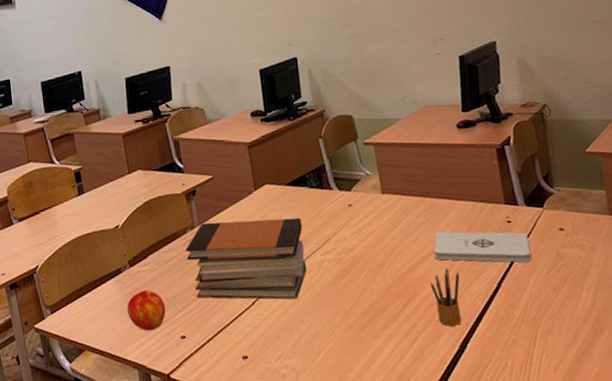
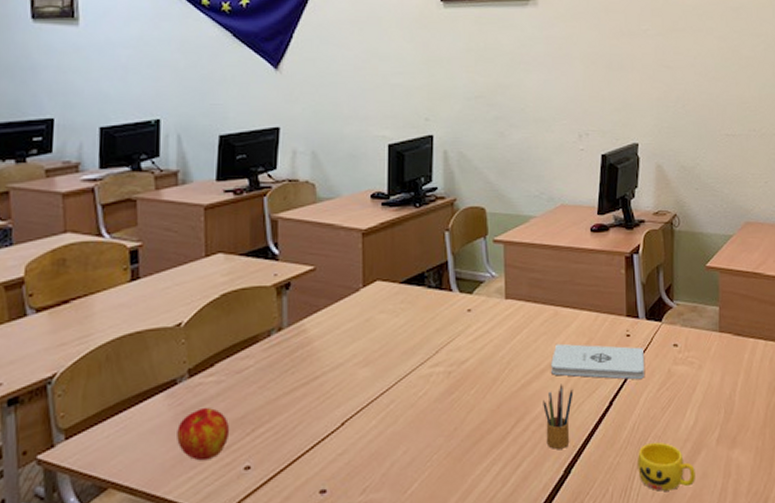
book stack: present [185,217,307,300] -> none [266,322,414,420]
cup: none [534,320,601,367] -> present [638,441,695,491]

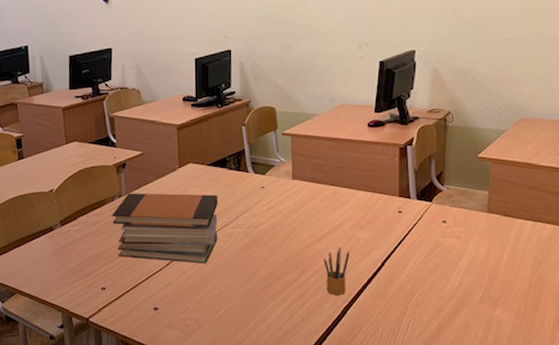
apple: present [177,407,230,461] -> none [56,246,90,281]
book stack: none [266,322,414,420] -> present [112,193,219,264]
notepad: present [551,343,644,380] -> none [331,216,414,248]
cup: present [638,441,695,491] -> none [405,297,458,335]

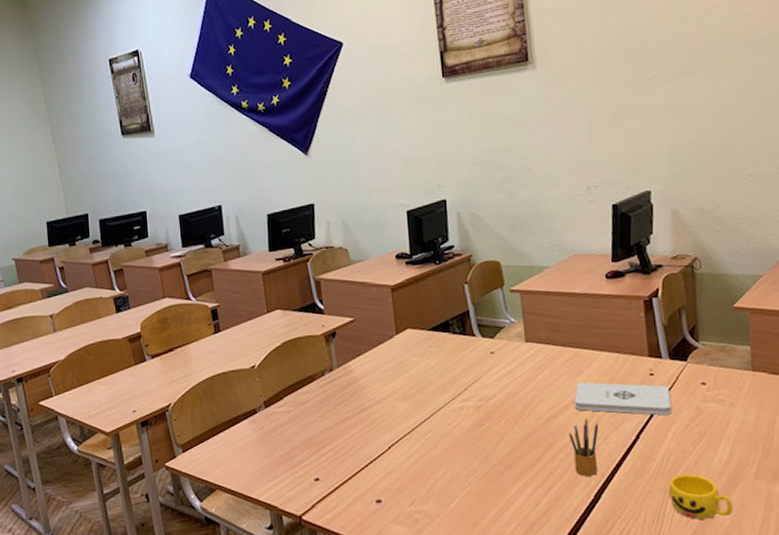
book stack: present [112,193,219,264] -> none [323,363,446,446]
notepad: none [331,216,414,248] -> present [574,382,671,416]
cup: none [405,297,458,335] -> present [669,473,733,519]

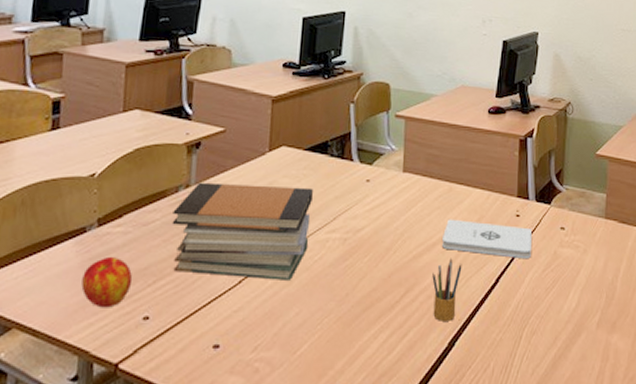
apple: none [261,431,301,473] -> present [81,256,133,308]
book stack: none [323,363,446,446] -> present [172,182,314,282]
cup: present [669,473,733,519] -> none [519,321,575,370]

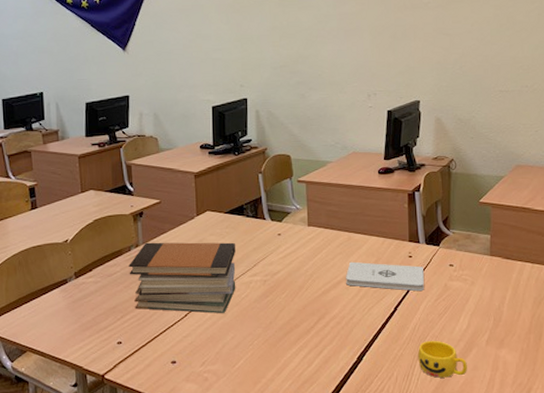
apple: present [81,256,133,308] -> none [70,299,106,336]
pencil box: present [432,258,462,321] -> none [339,292,365,341]
cup: none [519,321,575,370] -> present [418,340,467,378]

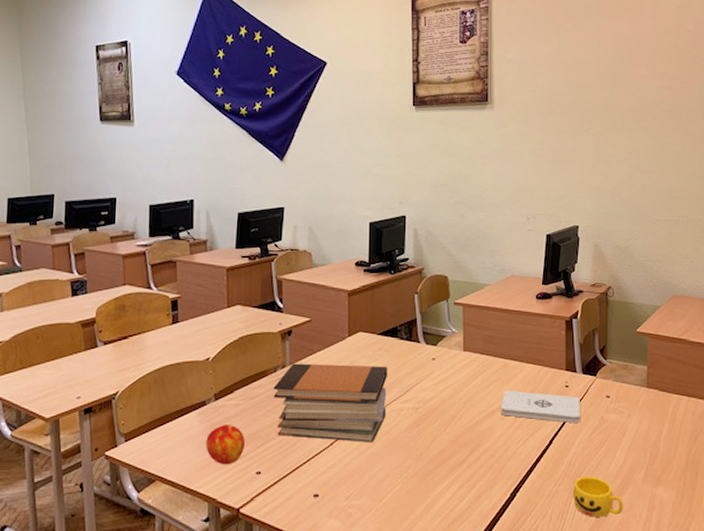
apple: none [70,299,106,336] -> present [206,424,246,465]

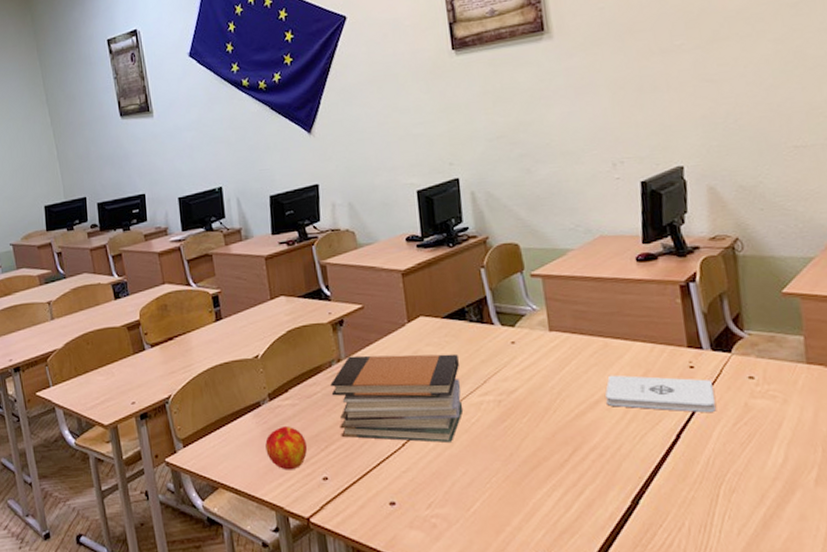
cup: present [573,476,623,517] -> none [716,478,791,530]

